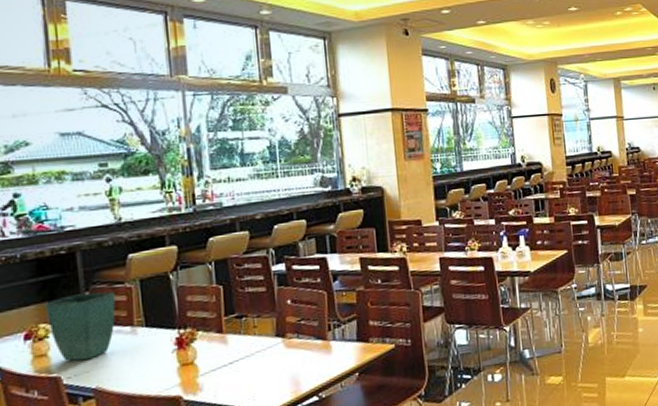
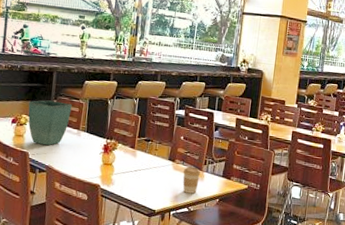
coffee cup: none [300,337,326,376] -> present [182,166,201,194]

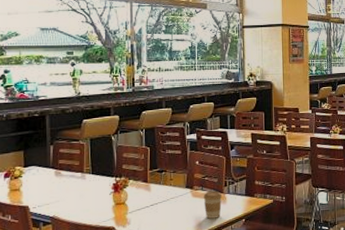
flower pot: present [28,100,72,146] -> none [22,146,72,196]

